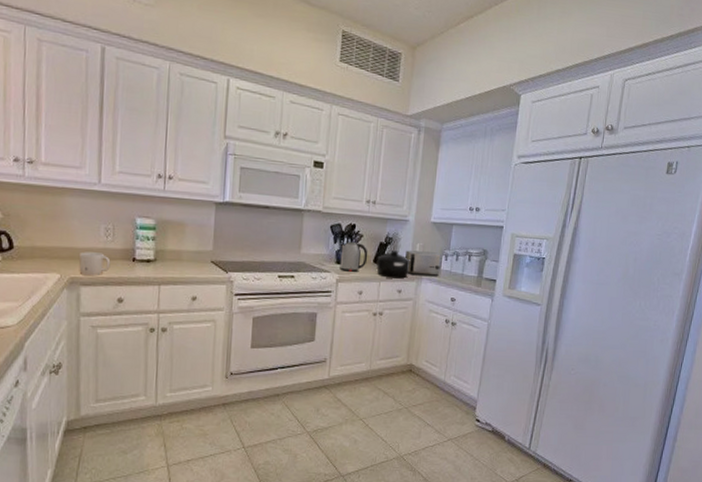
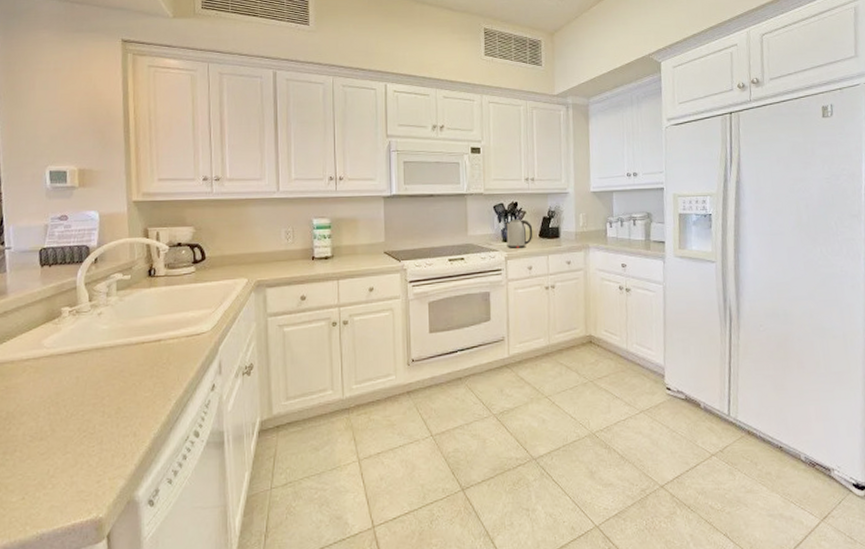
mug: present [78,252,111,277] -> none [263,255,292,278]
saucepan: present [376,250,410,279] -> none [542,223,576,251]
toaster: present [405,250,442,277] -> none [570,220,607,246]

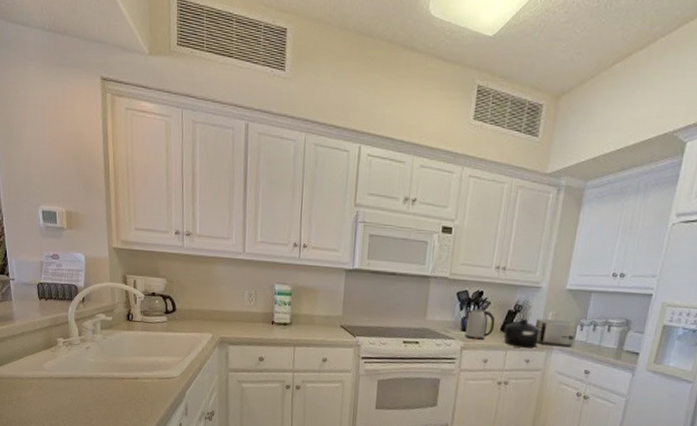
saucepan: none [542,223,576,251] -> present [503,319,541,349]
toaster: none [570,220,607,246] -> present [536,319,577,348]

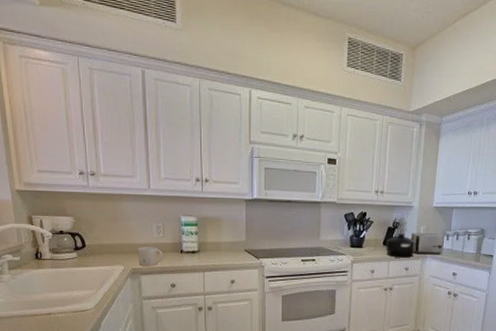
mug: none [227,314,253,337] -> present [137,247,163,267]
kettle: present [465,308,496,341] -> none [354,227,378,255]

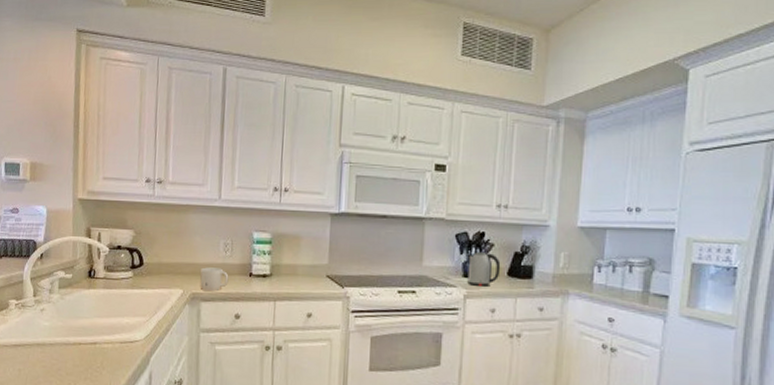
kettle: none [354,227,378,255] -> present [467,251,501,288]
saucepan: present [386,234,416,258] -> none [511,261,553,295]
toaster: present [411,233,444,255] -> none [547,261,594,292]

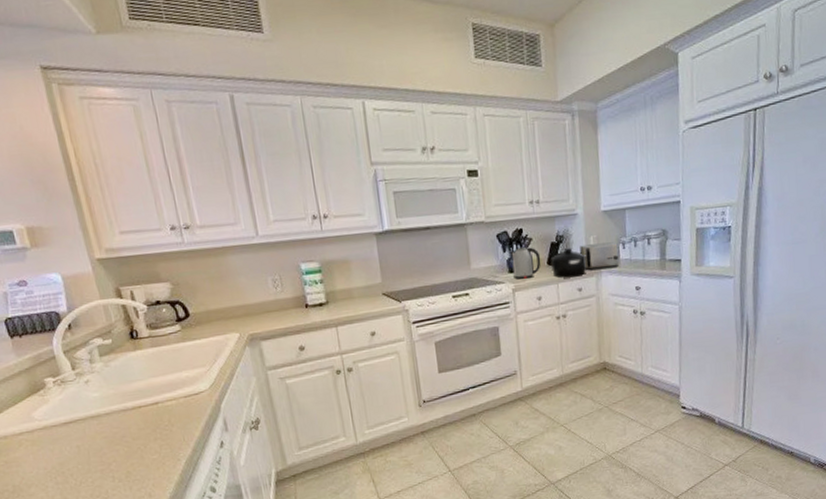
mug: present [199,267,229,292] -> none [252,304,286,331]
saucepan: none [511,261,553,295] -> present [550,248,587,278]
toaster: none [547,261,594,292] -> present [580,242,620,271]

